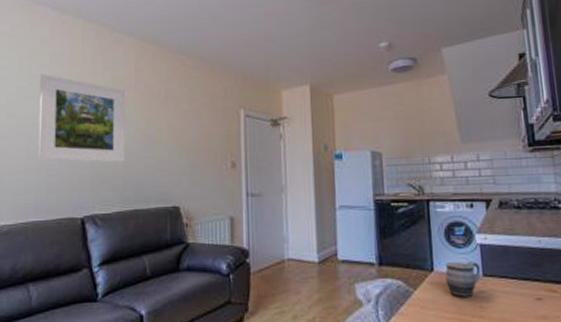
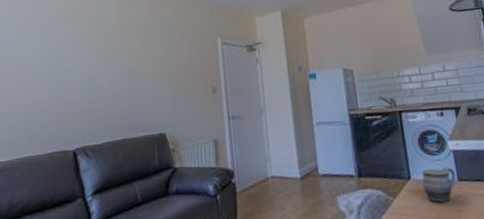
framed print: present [37,74,125,163] -> none [29,17,111,99]

